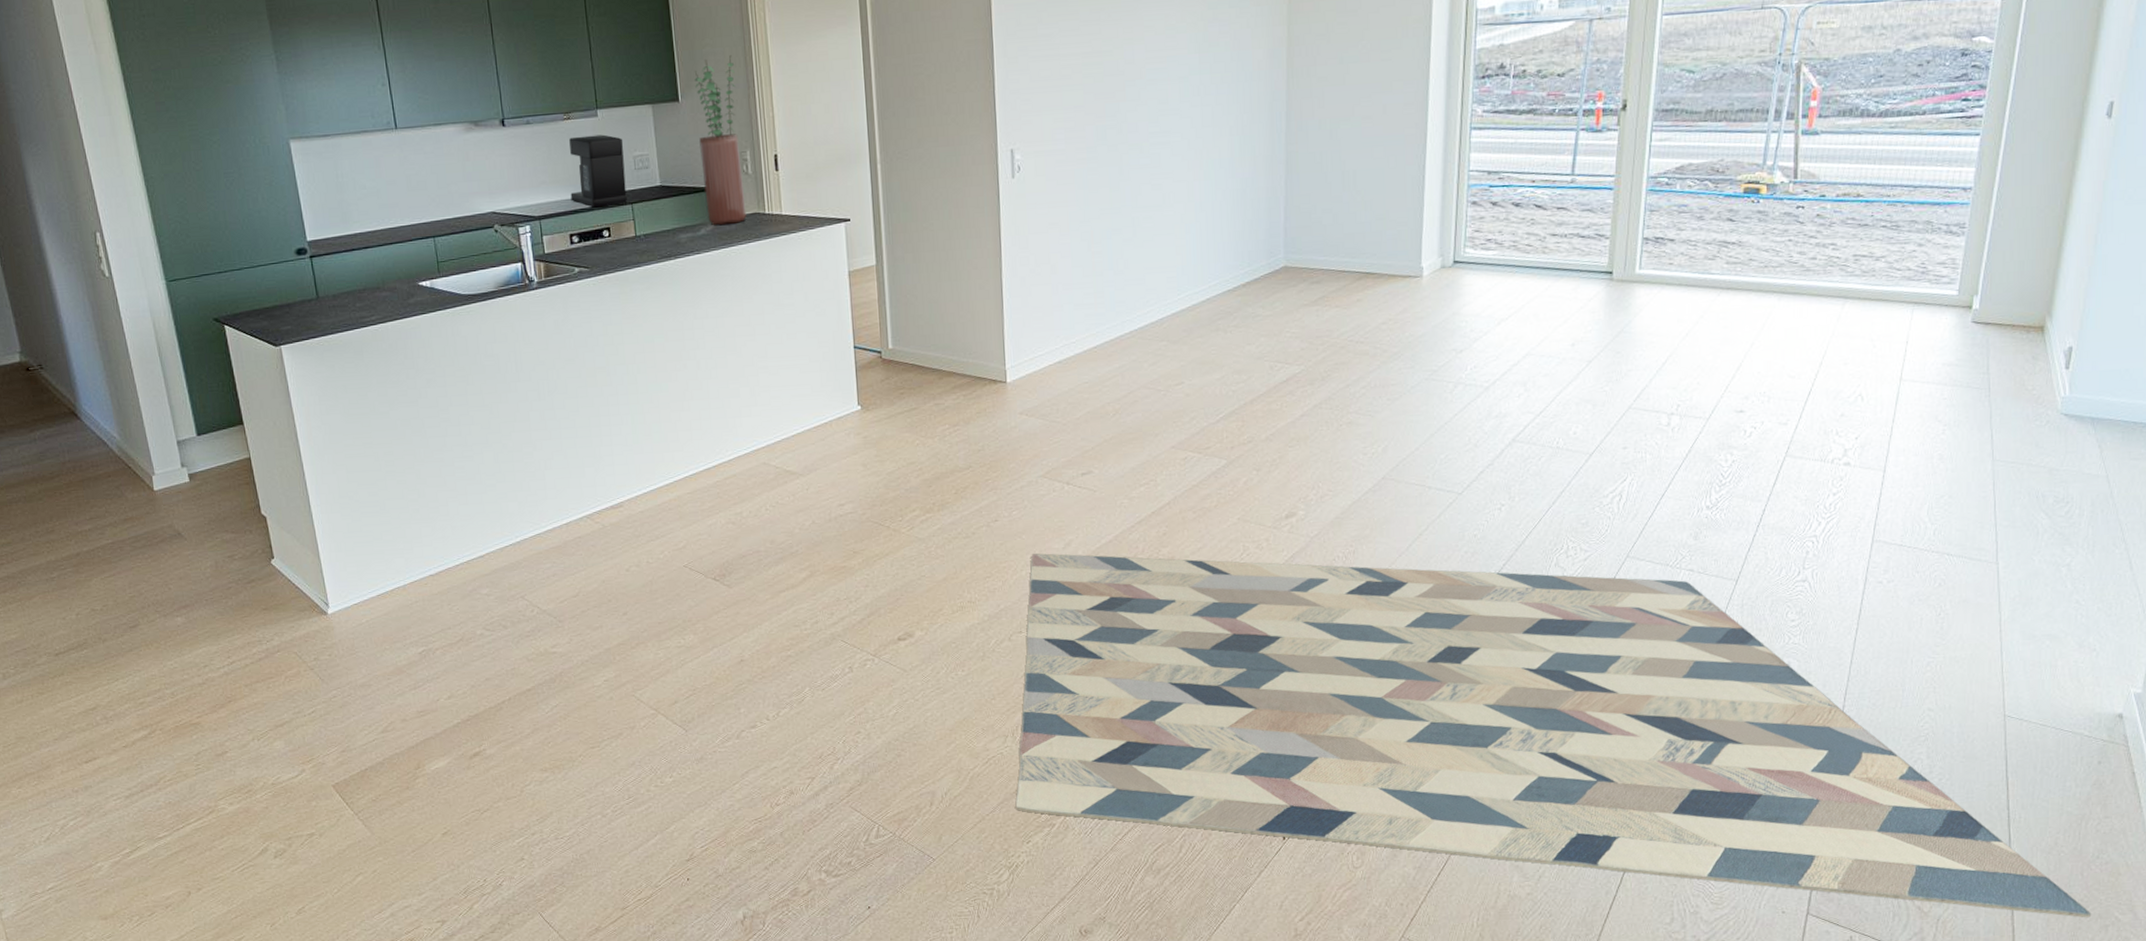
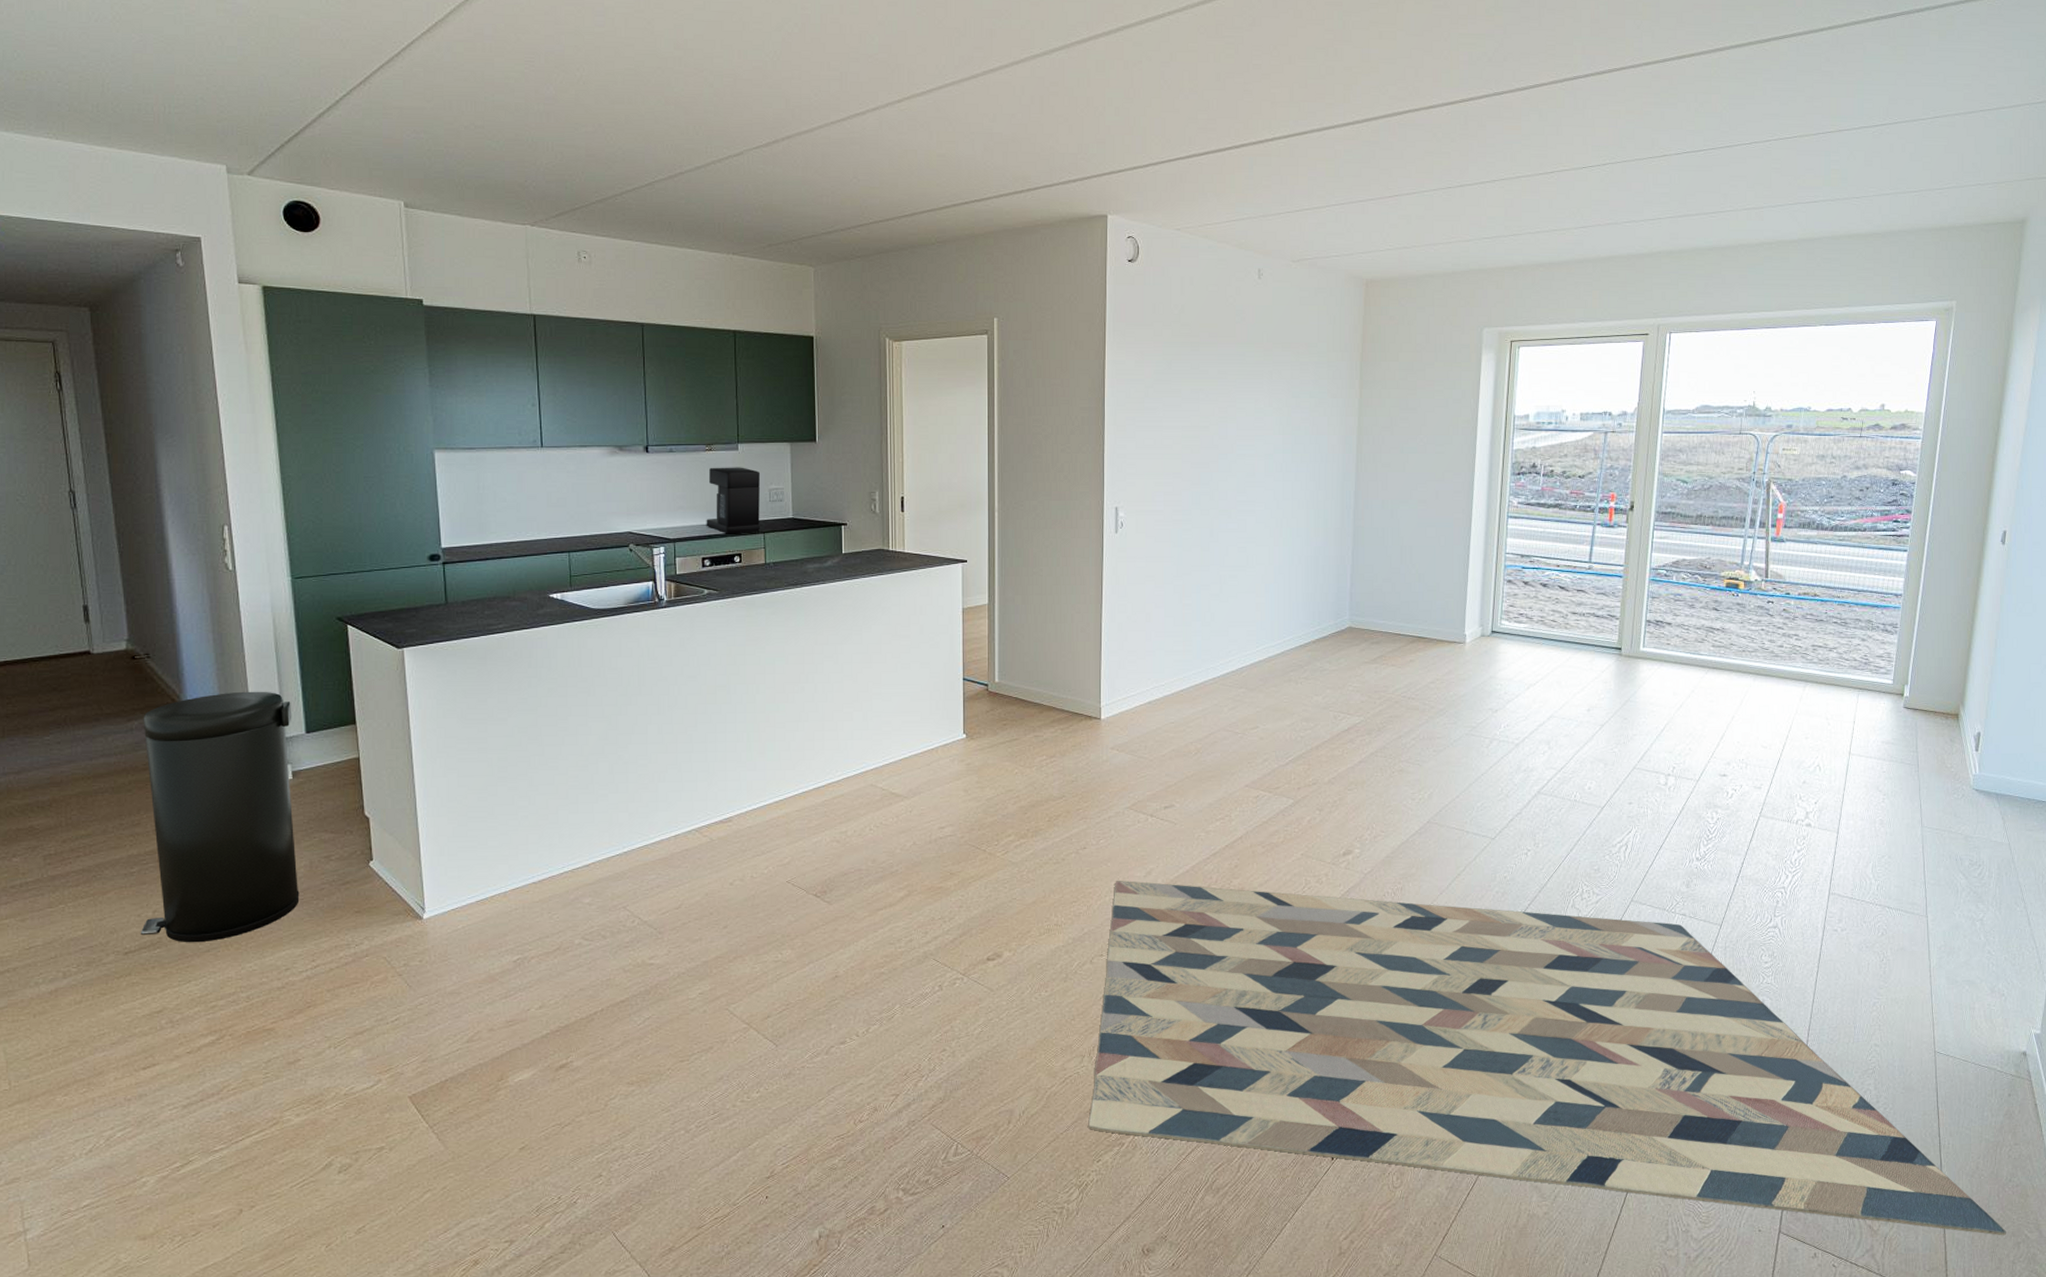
pedal bin: none [44,396,209,643] -> present [141,691,300,942]
vase: present [695,55,747,225] -> none [832,404,871,558]

